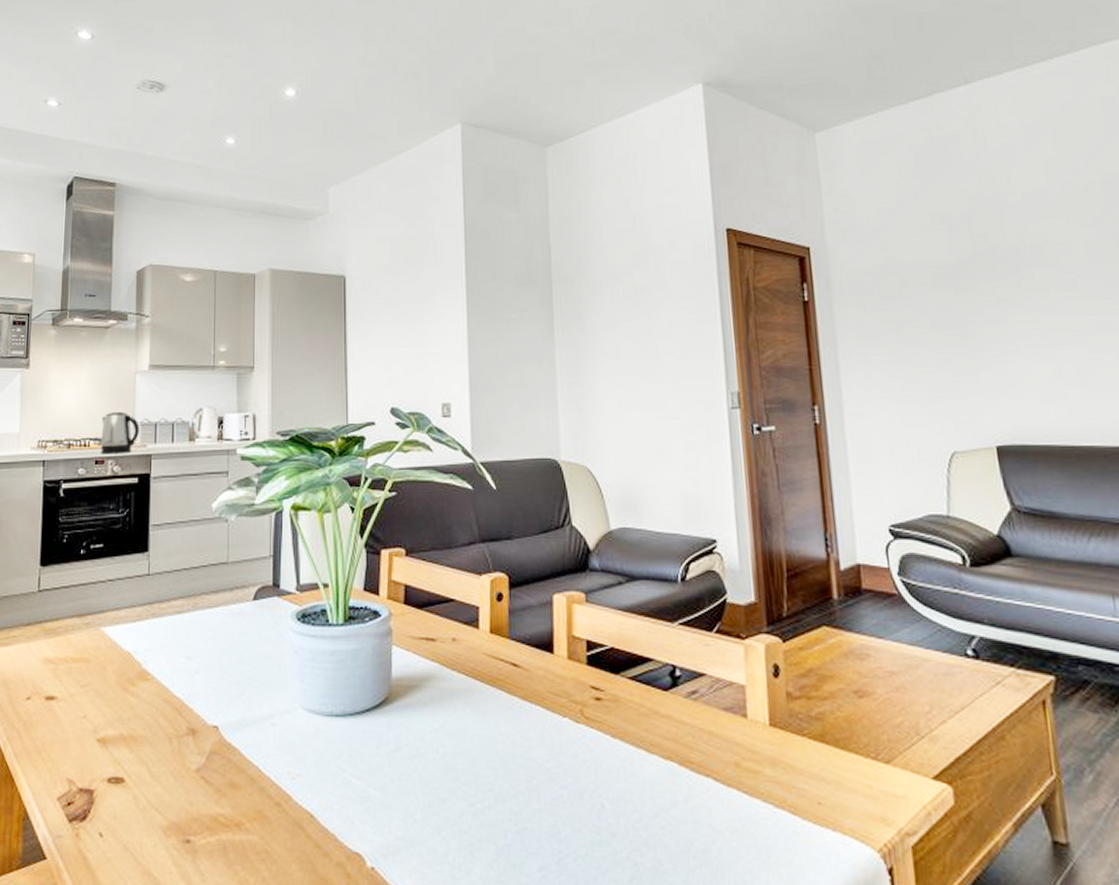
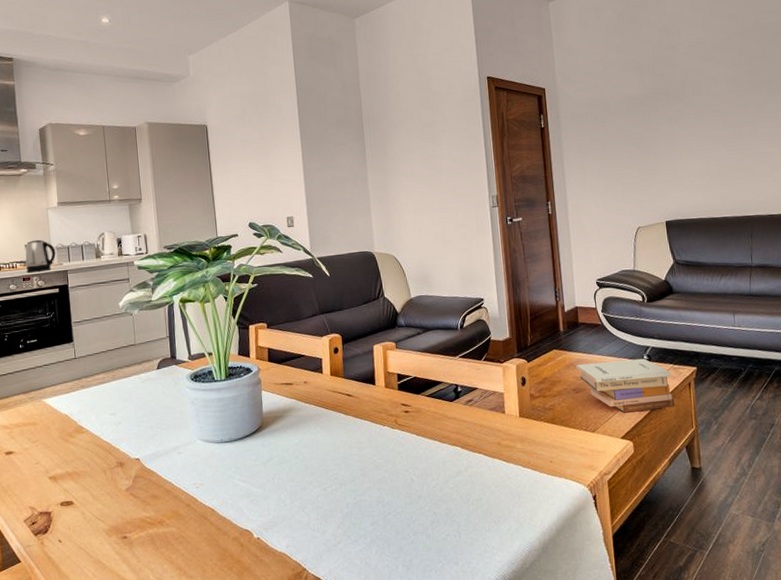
books: none [858,652,1020,739] -> present [576,358,675,413]

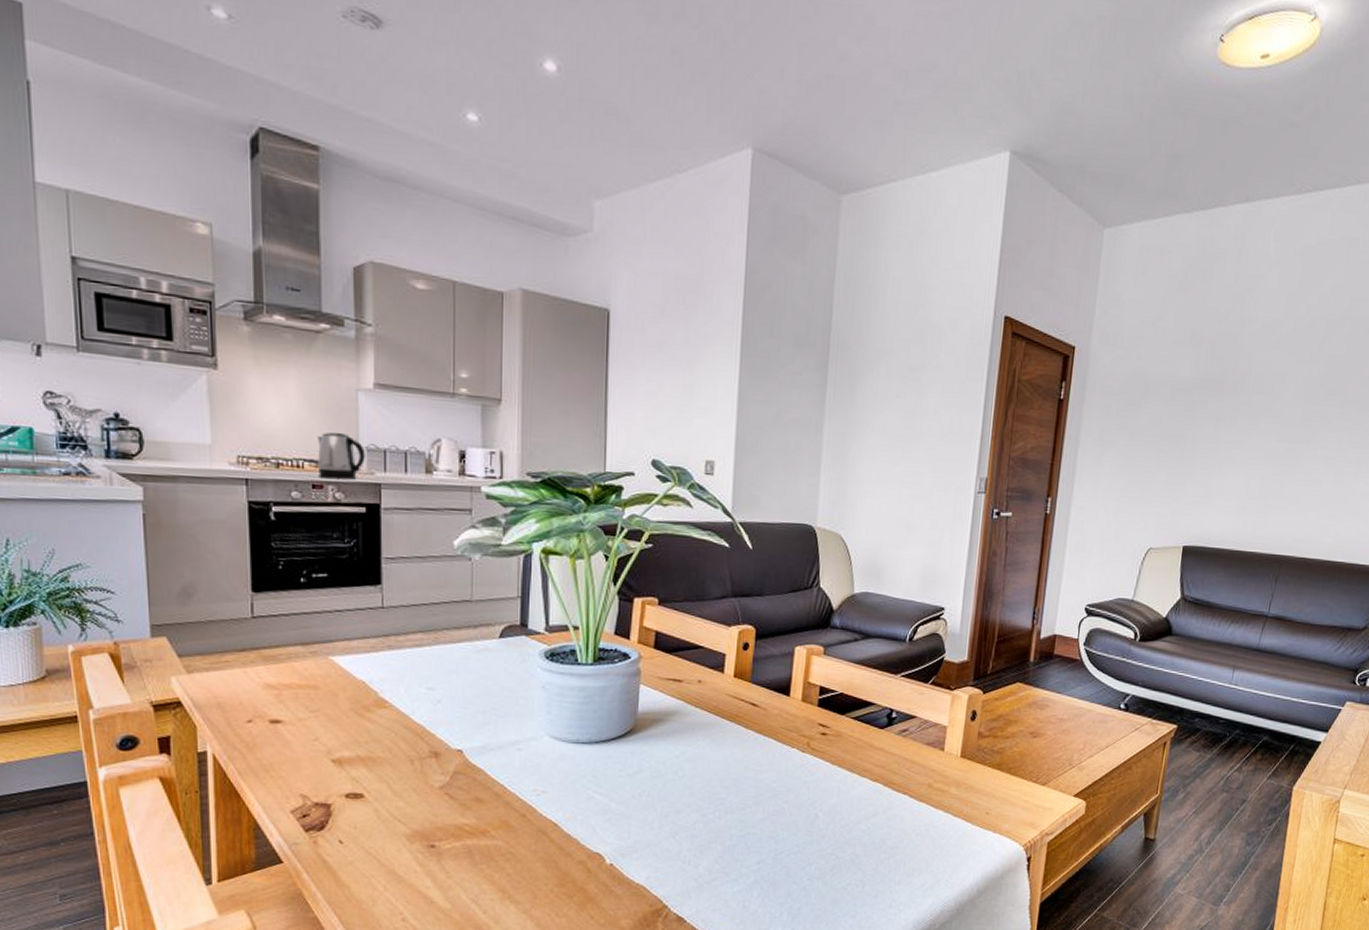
books: present [576,358,675,413] -> none [1039,703,1147,768]

